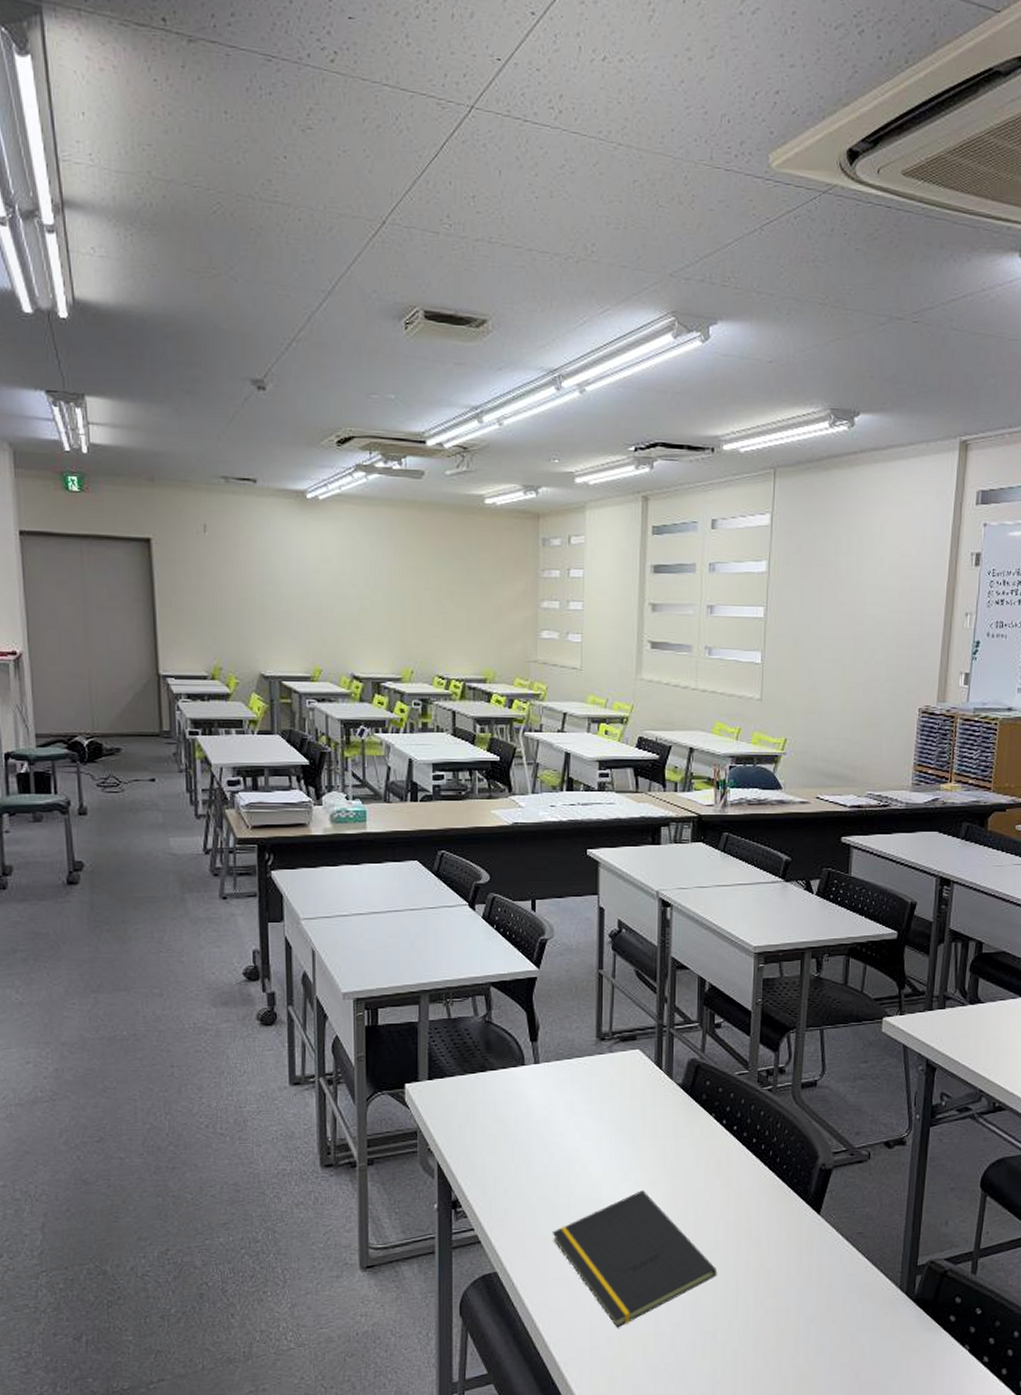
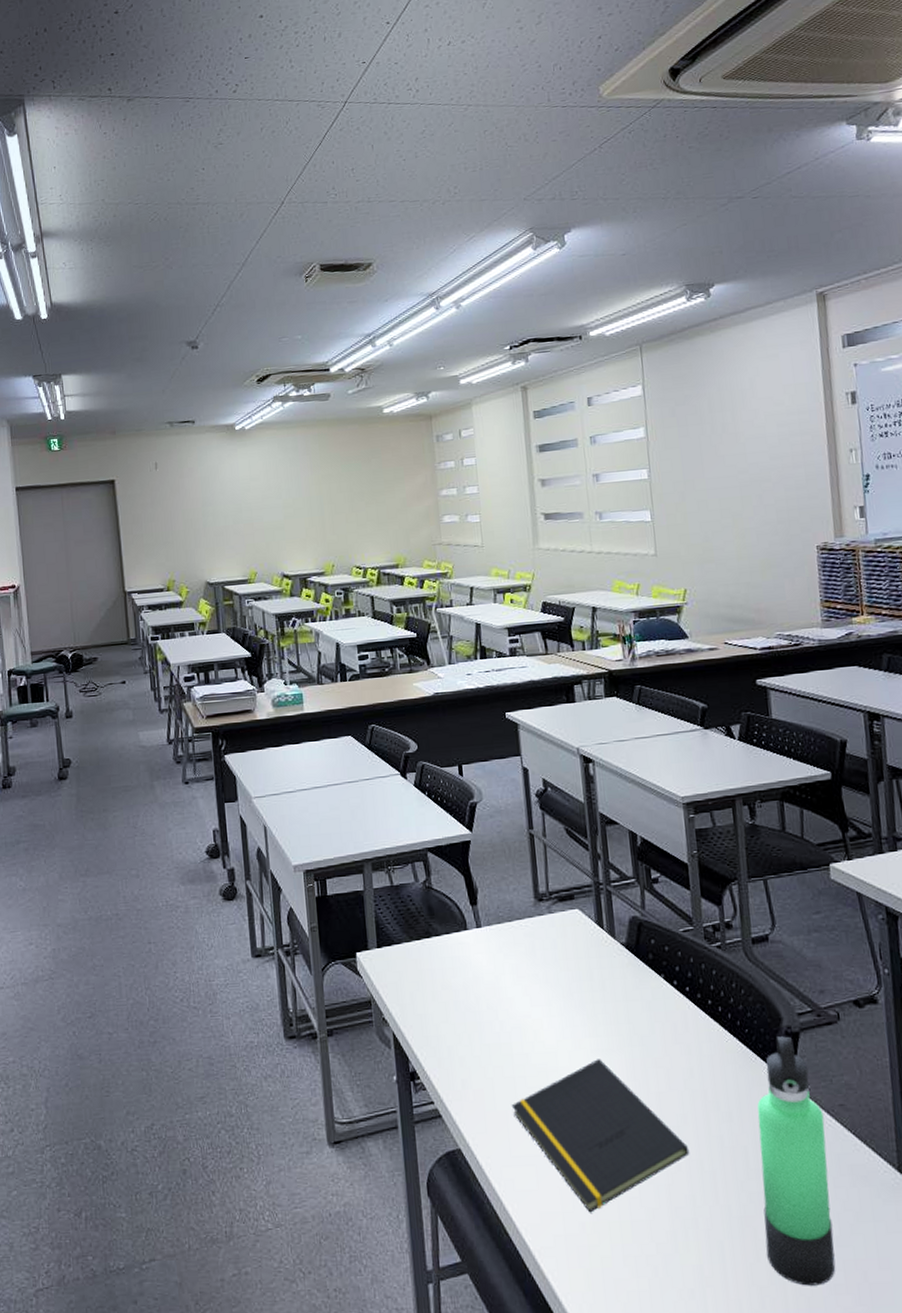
thermos bottle: none [775,1172,843,1386] -> present [757,1036,836,1286]

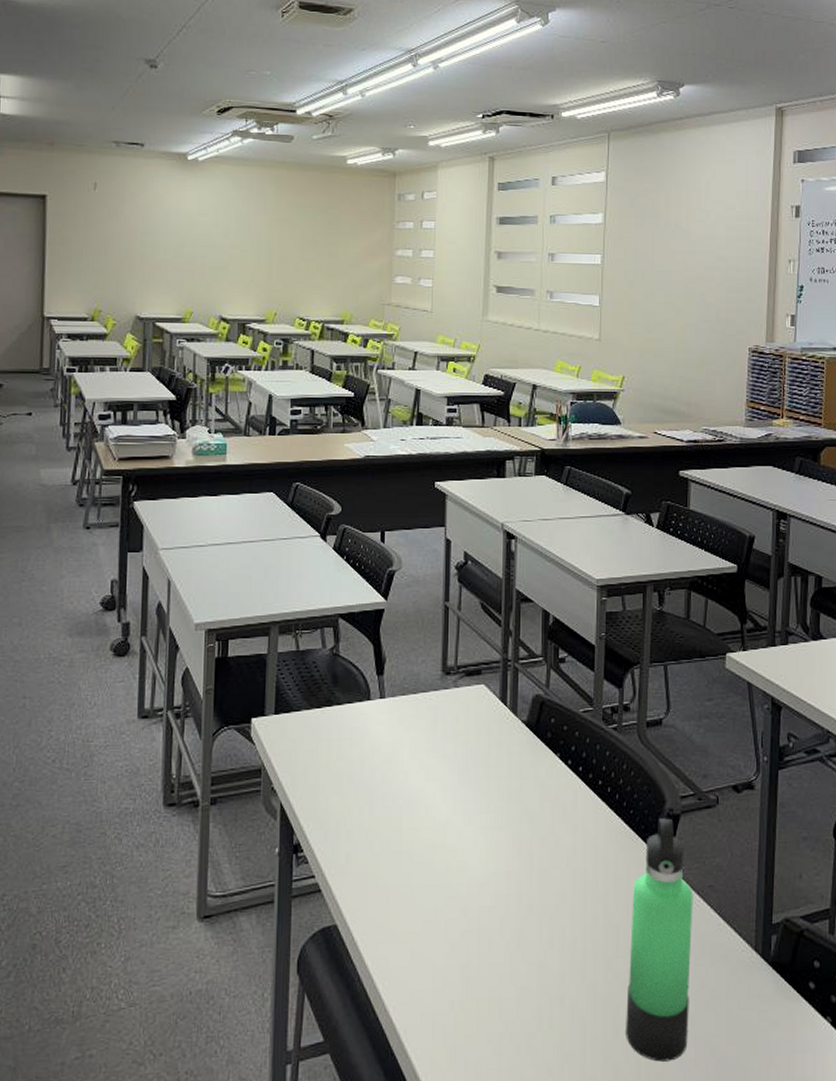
notepad: present [511,1059,690,1213] -> none [394,836,564,991]

